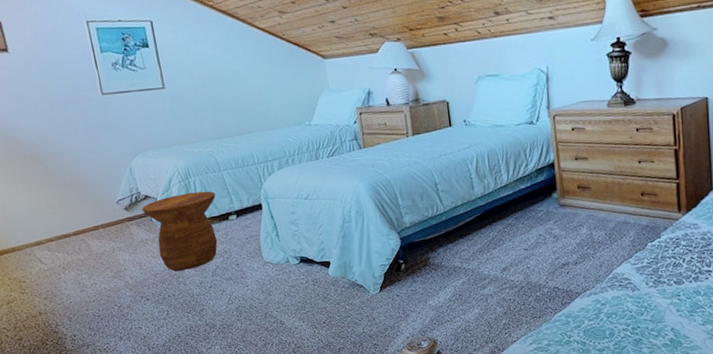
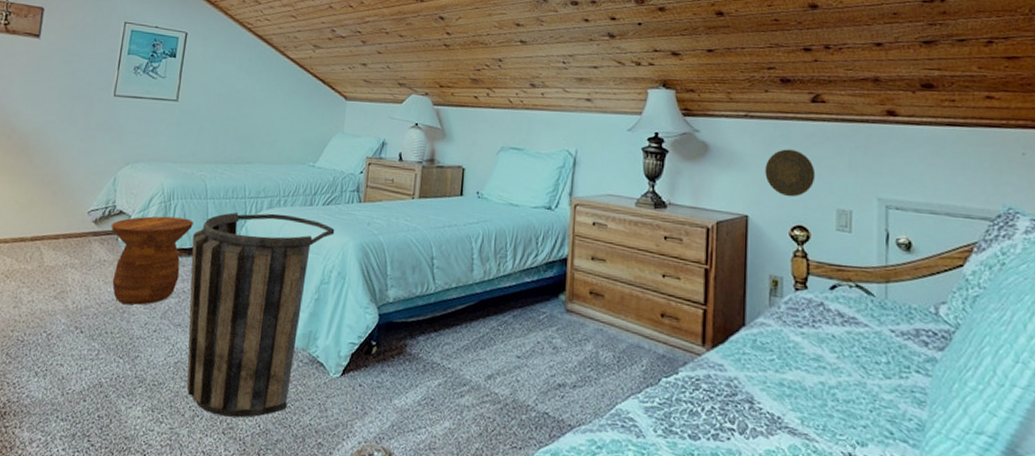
basket: none [218,171,345,340] -> present [186,212,335,418]

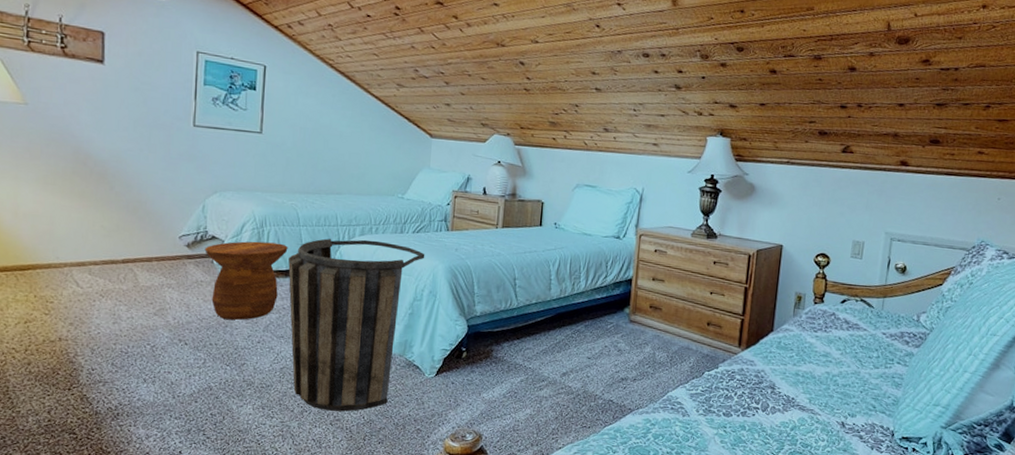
decorative plate: present [765,149,816,197] -> none [799,191,840,231]

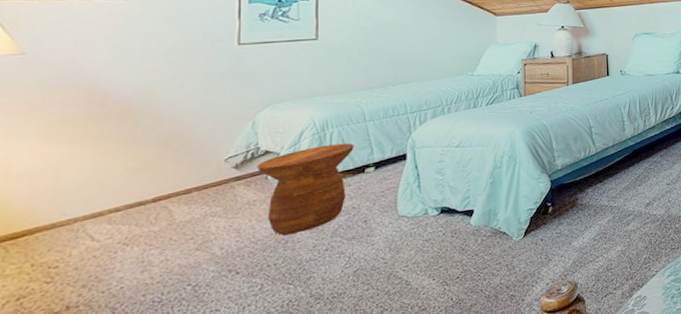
basket: present [288,238,425,412] -> none [356,119,501,304]

